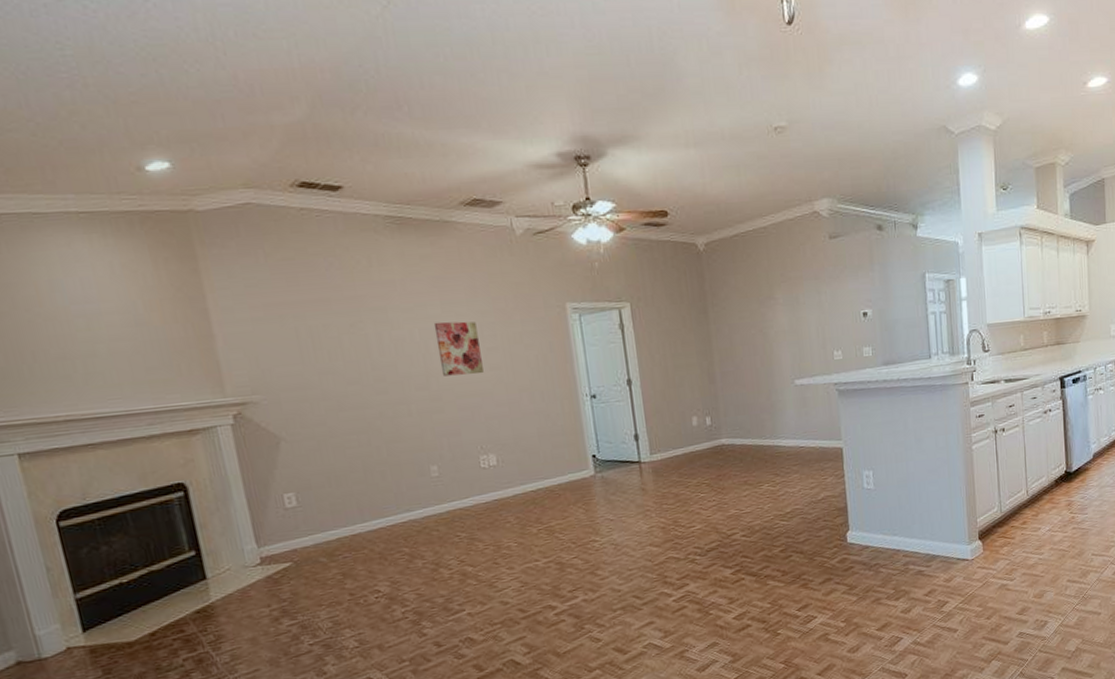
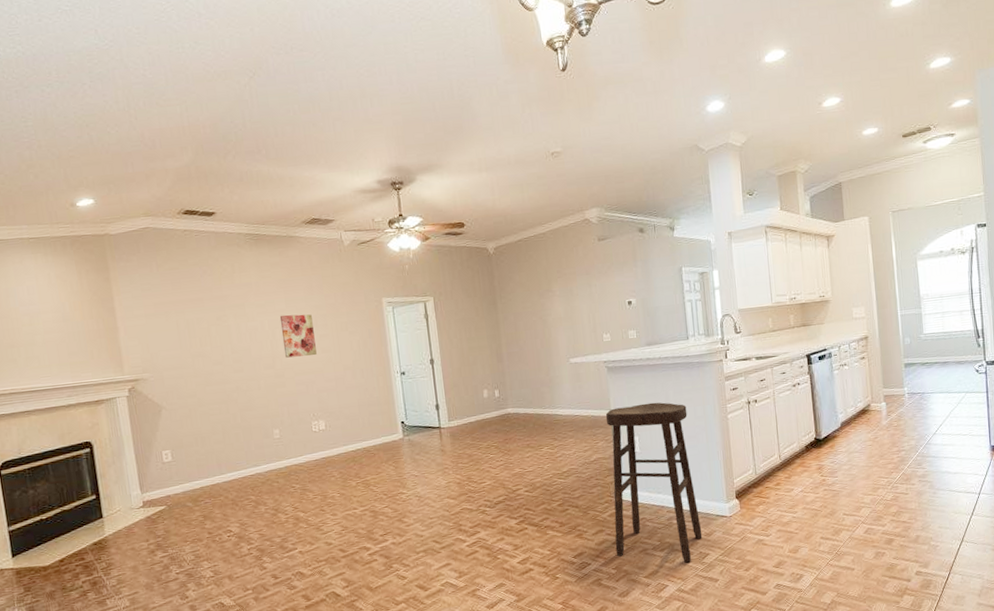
stool: none [835,431,942,613] -> present [605,402,703,563]

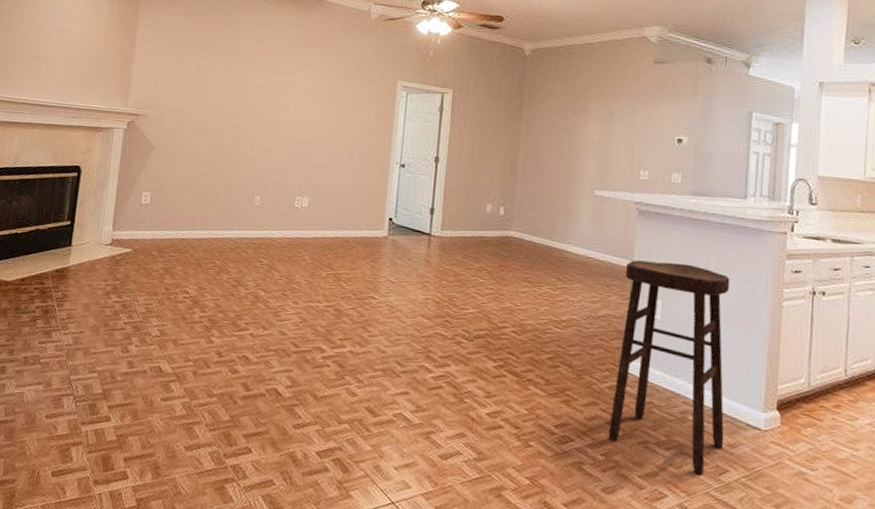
wall art: present [279,314,317,358] -> none [284,78,322,127]

